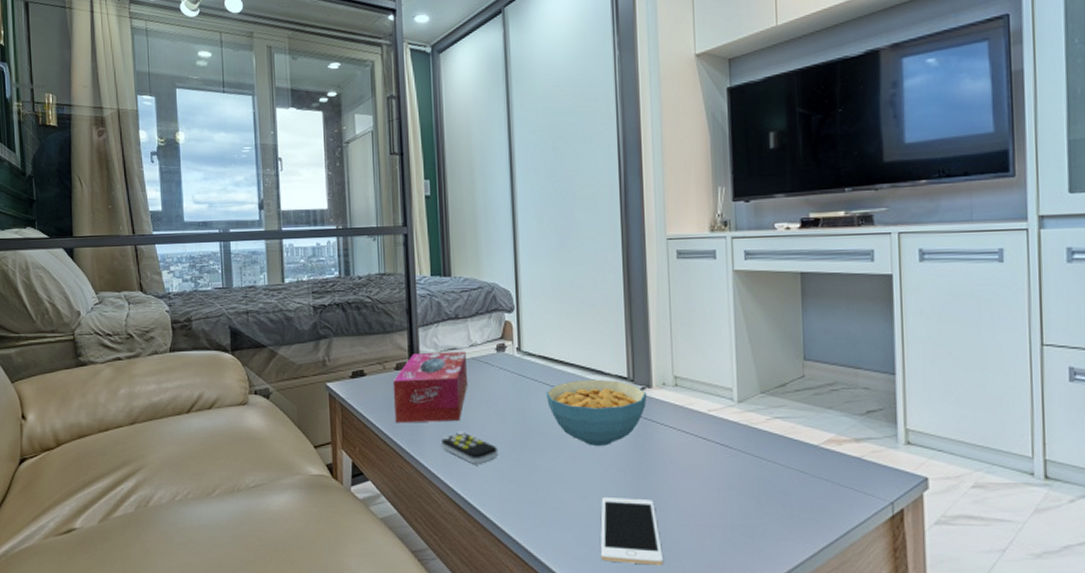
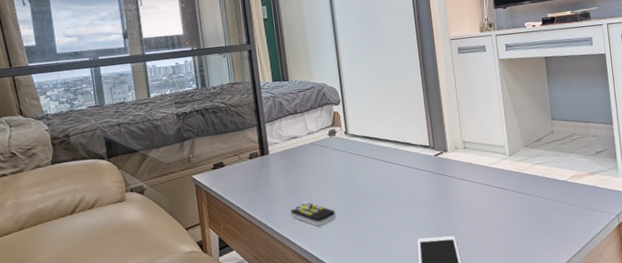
tissue box: present [392,351,468,423] -> none [247,138,309,202]
cereal bowl: present [545,379,647,446] -> none [369,149,445,201]

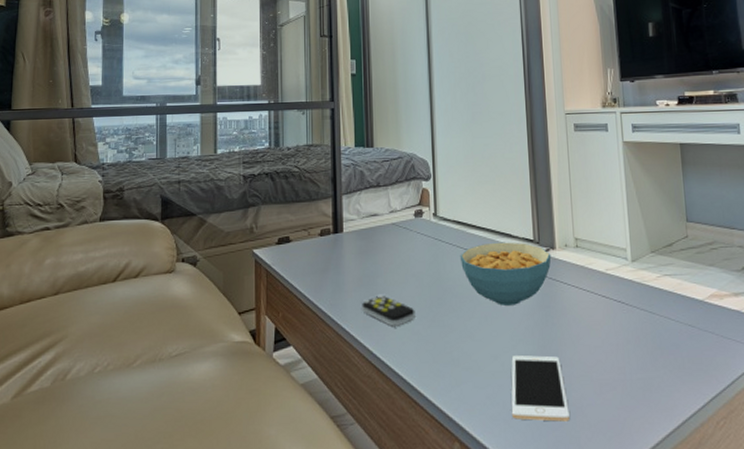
cereal bowl: none [369,149,445,201] -> present [459,242,552,305]

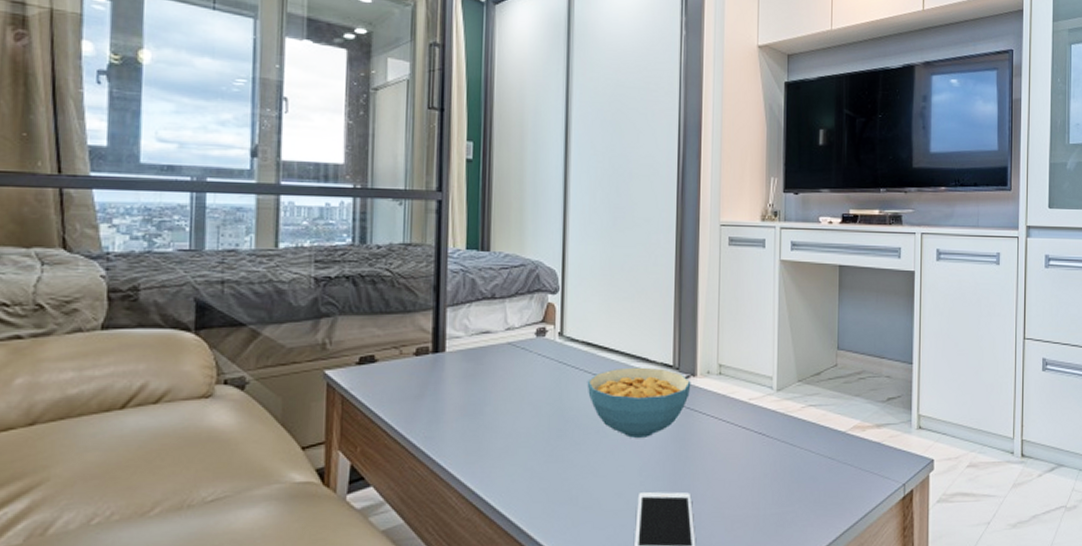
remote control: present [362,295,415,326] -> none [464,426,530,462]

